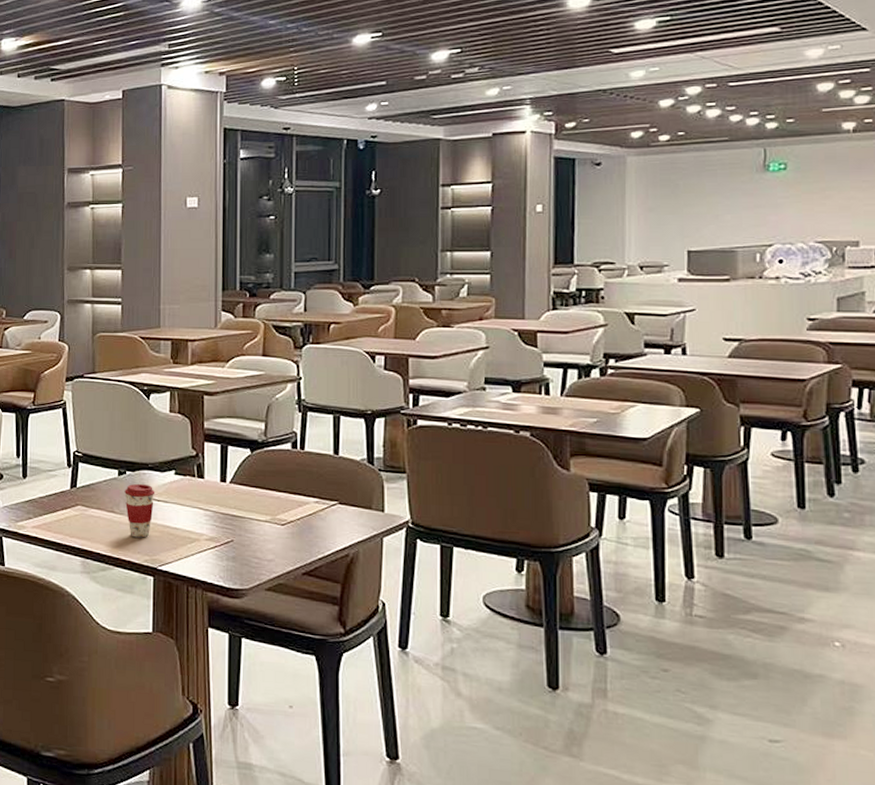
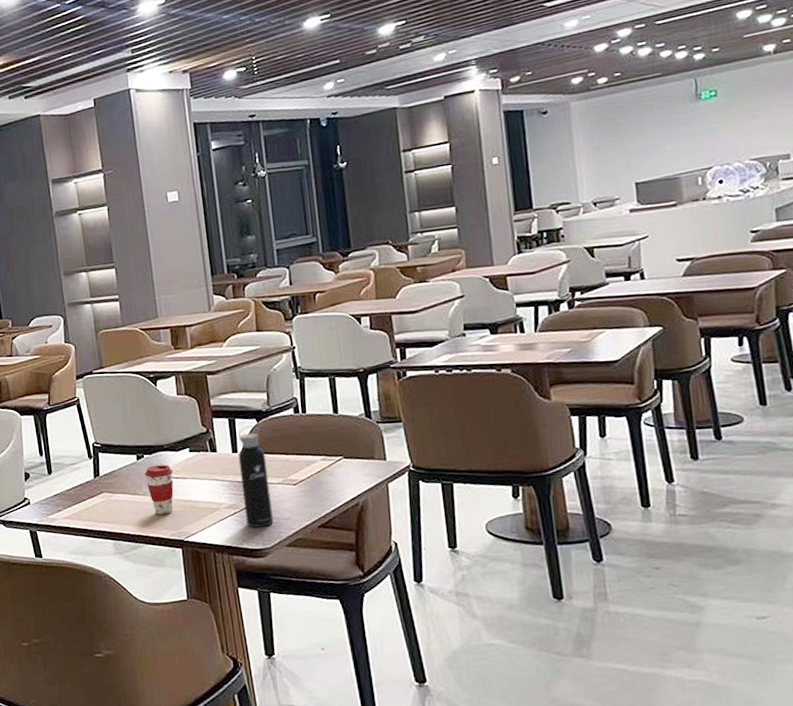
water bottle: none [225,455,256,566] -> present [238,425,274,528]

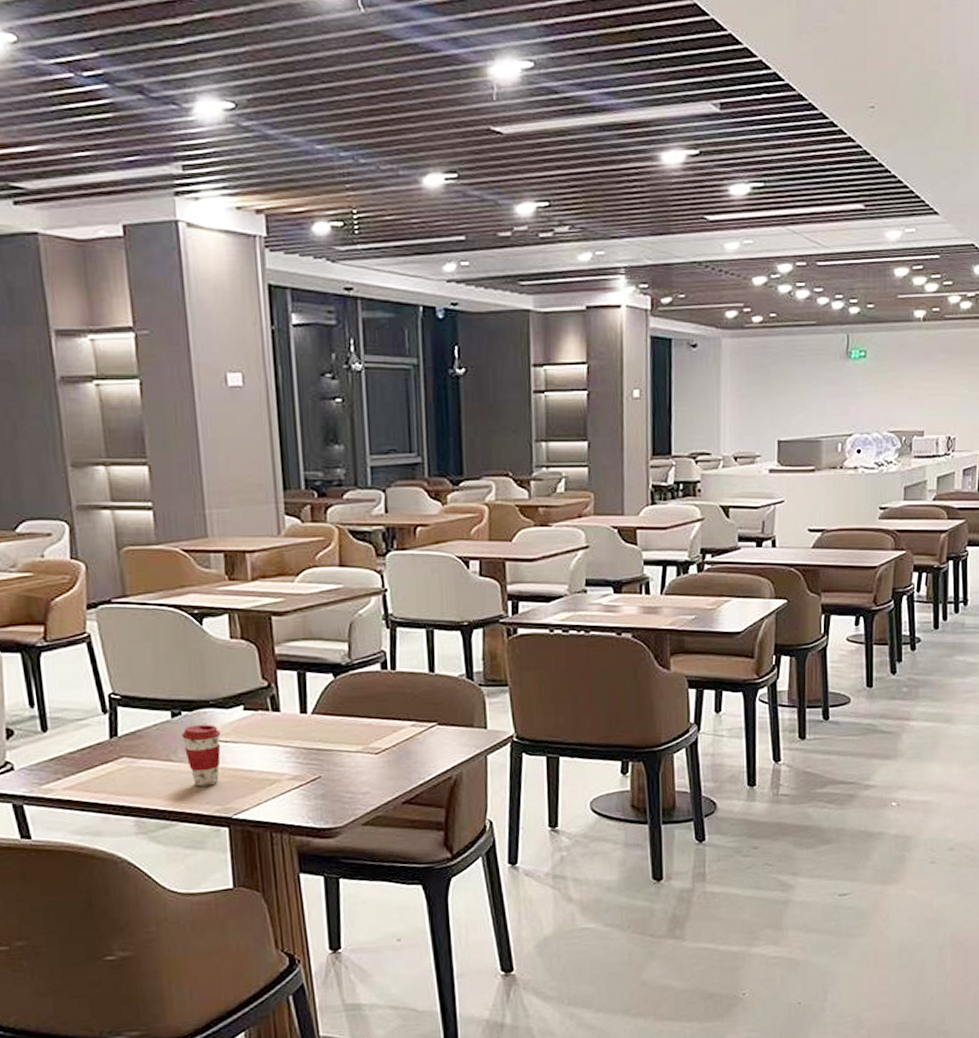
water bottle: present [238,425,274,528] -> none [307,681,348,803]

